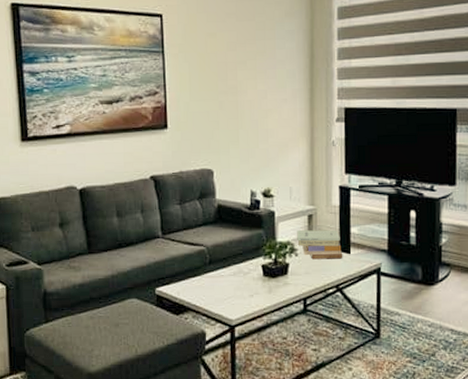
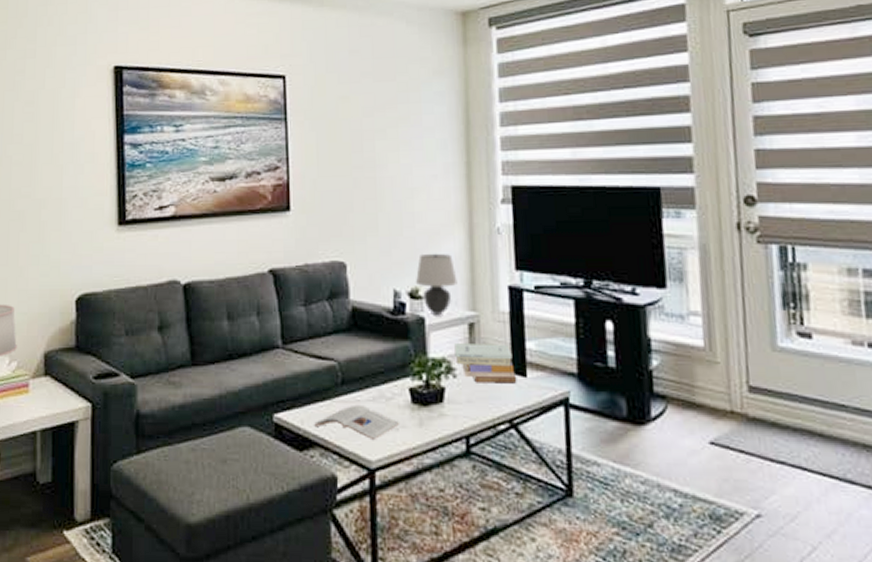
magazine: none [188,278,253,305] -> present [314,404,399,441]
table lamp: none [267,161,301,209] -> present [415,253,458,314]

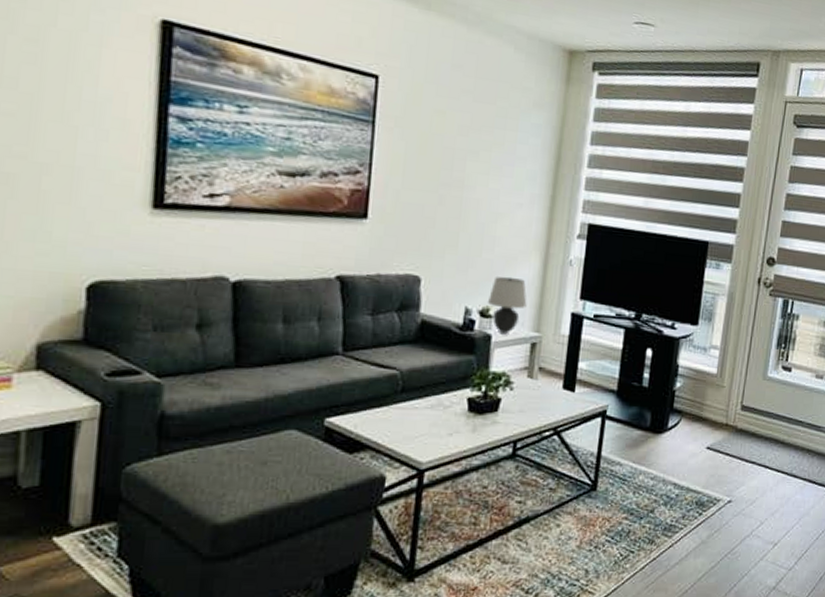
magazine: present [314,404,399,441] -> none [368,411,453,444]
books: present [454,344,517,384] -> none [514,360,567,397]

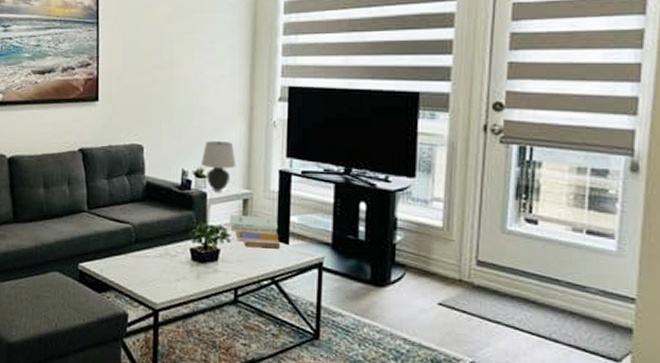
books: none [514,360,567,397] -> present [230,215,281,249]

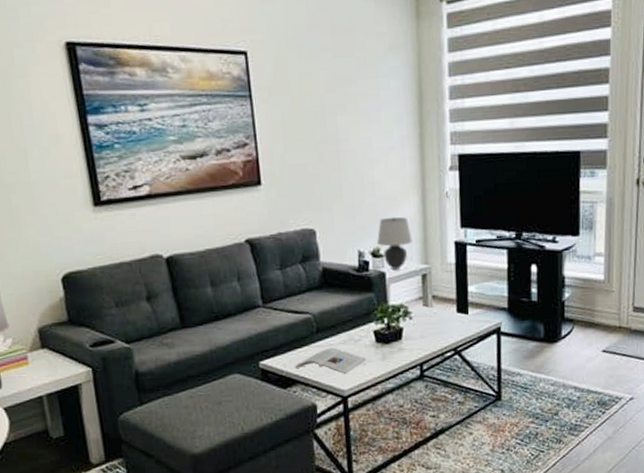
magazine: none [111,259,180,288] -> present [295,347,366,375]
books: present [230,215,281,249] -> none [410,289,461,322]

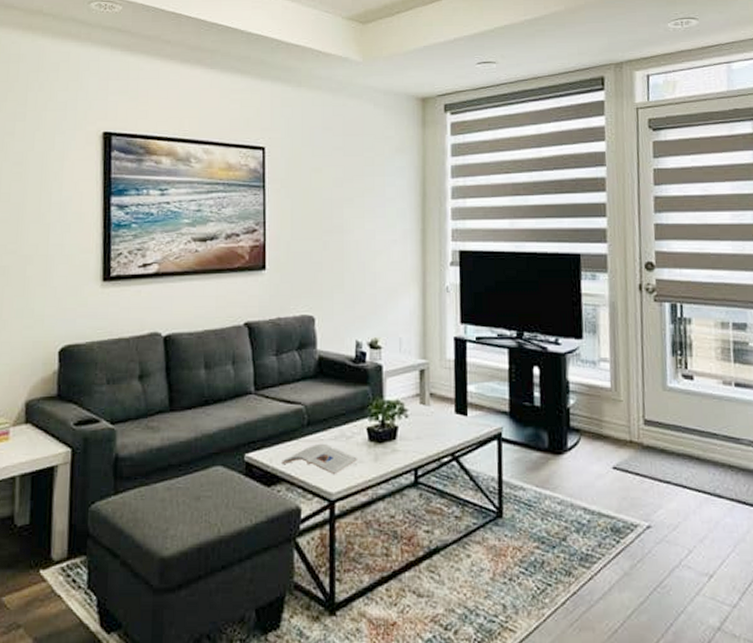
table lamp: present [376,217,413,269] -> none [374,308,411,362]

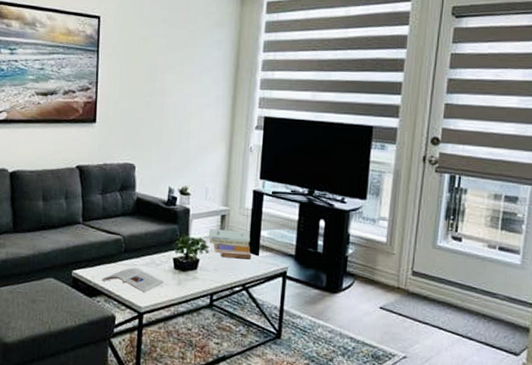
books: none [407,387,459,422] -> present [209,229,252,260]

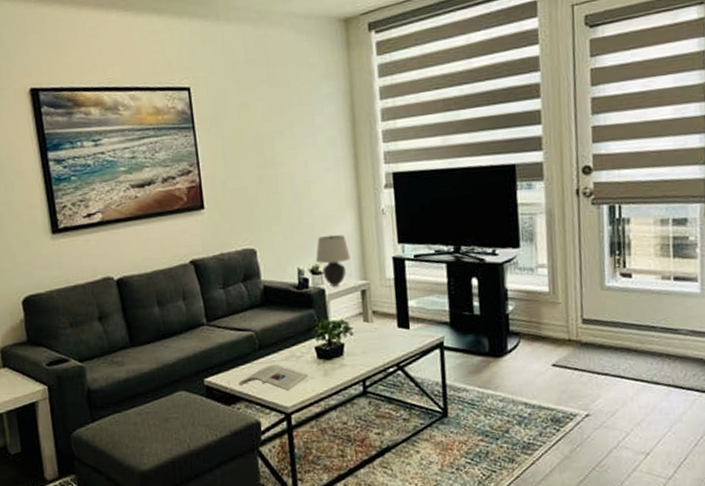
table lamp: none [185,162,217,207] -> present [315,234,351,286]
books: present [209,229,252,260] -> none [350,304,402,338]

